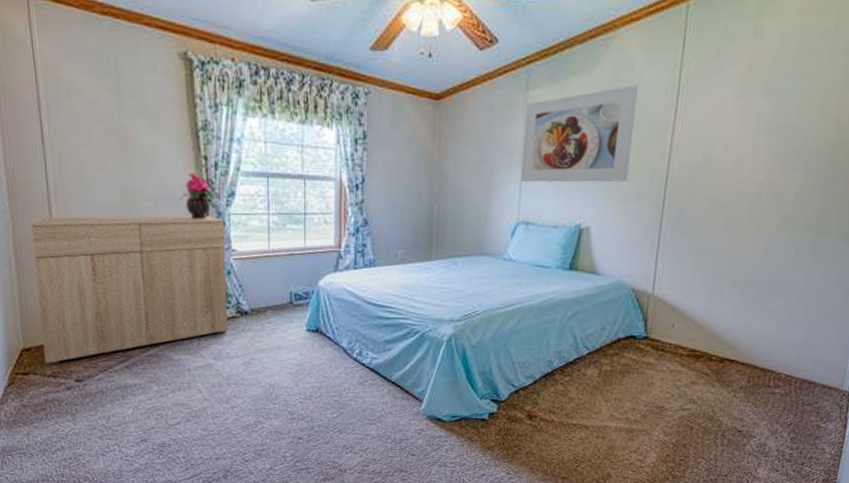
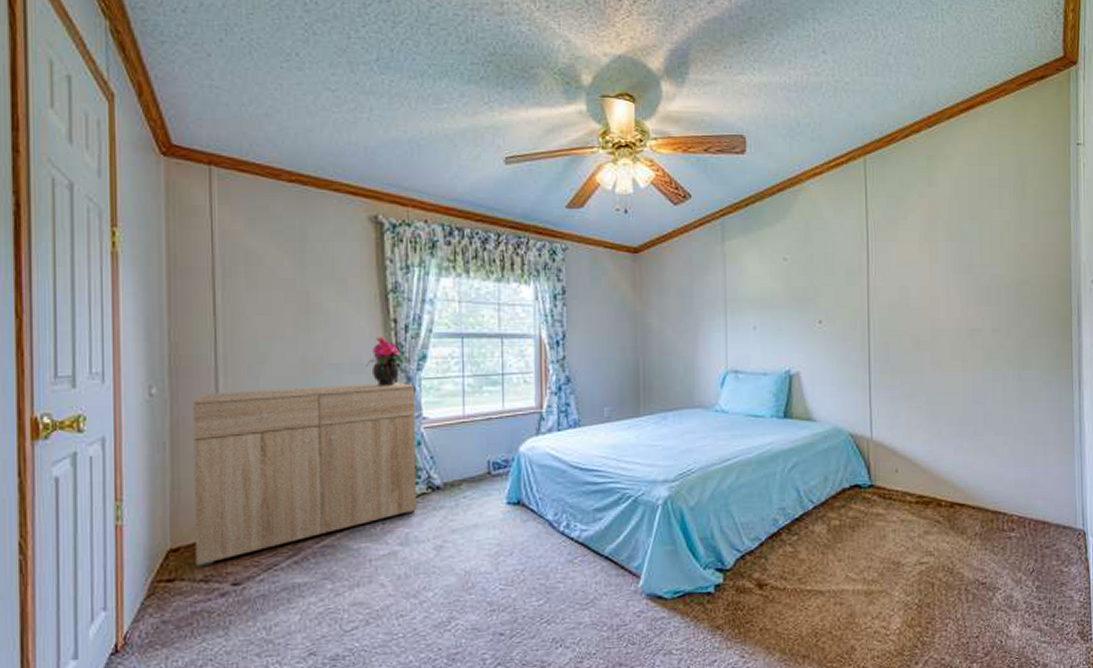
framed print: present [520,84,638,183] -> none [724,232,831,330]

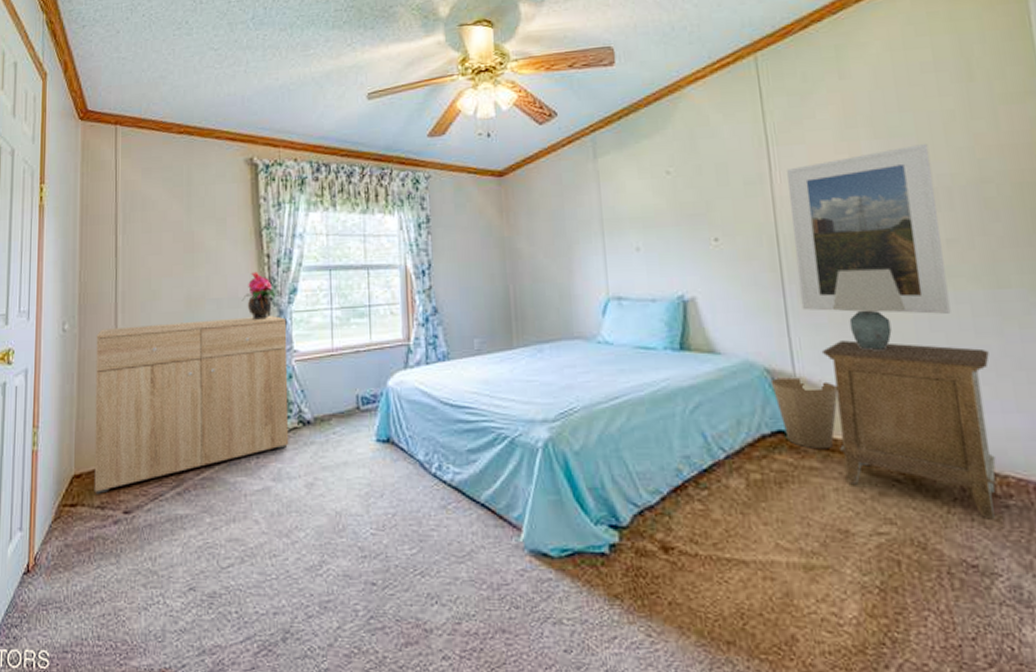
trash can: none [853,441,903,500] -> present [770,377,838,450]
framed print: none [880,249,989,390] -> present [787,144,951,314]
nightstand: none [893,410,1011,548] -> present [821,340,996,520]
table lamp: none [905,351,958,418] -> present [832,268,907,350]

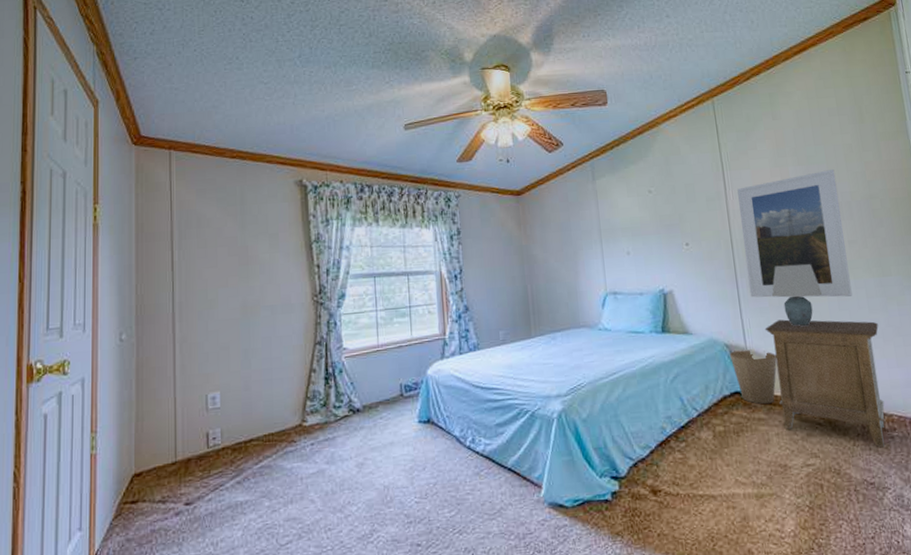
dresser: present [94,315,289,494] -> none [154,318,341,490]
potted flower: present [241,271,276,320] -> none [294,280,326,323]

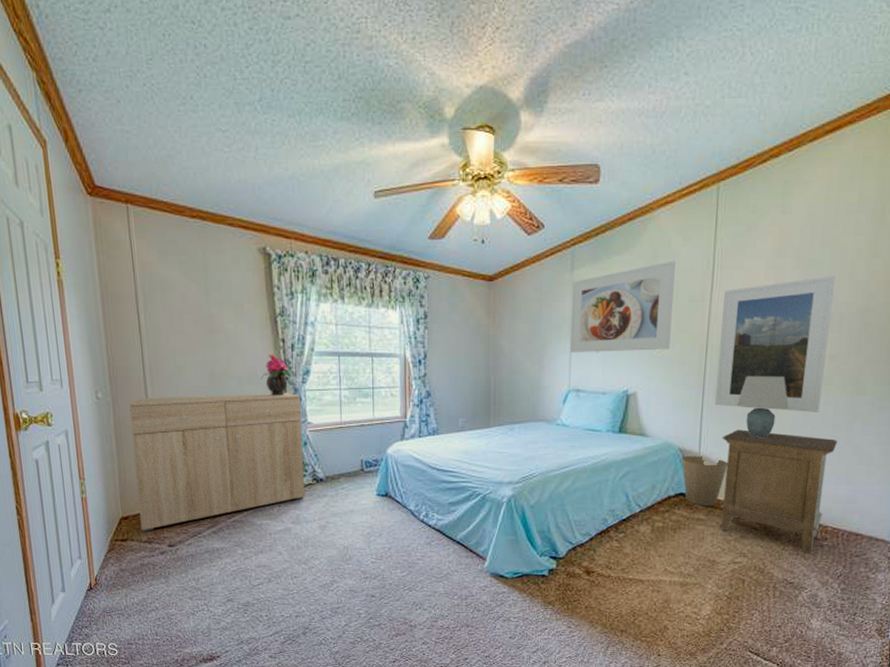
dresser: none [154,318,341,490] -> present [129,392,305,532]
potted flower: none [294,280,326,323] -> present [260,354,292,396]
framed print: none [596,166,697,256] -> present [569,260,675,352]

